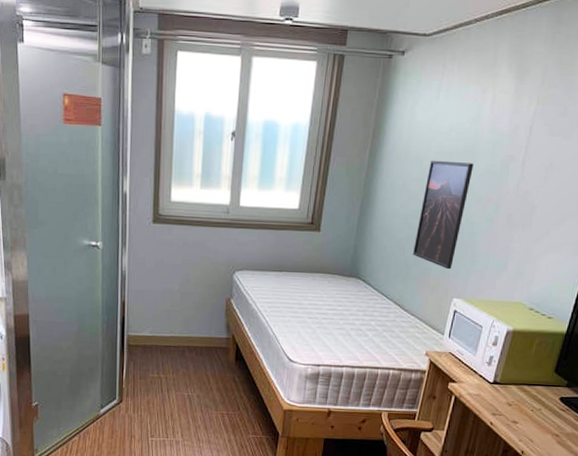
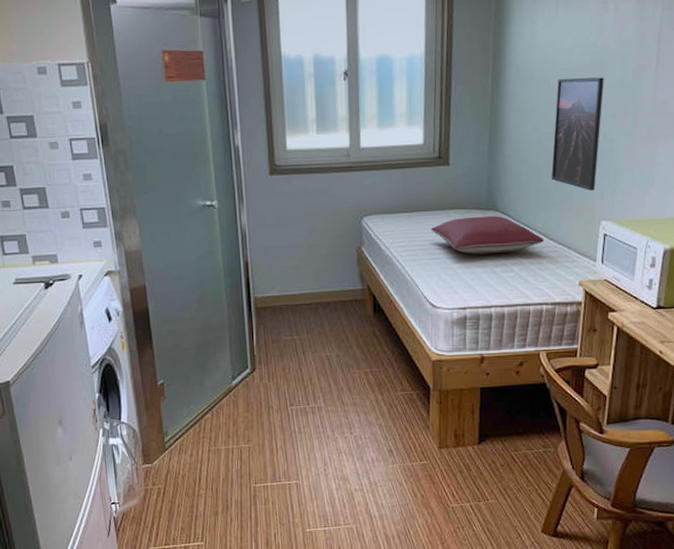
pillow: none [297,281,399,318] -> present [432,215,545,255]

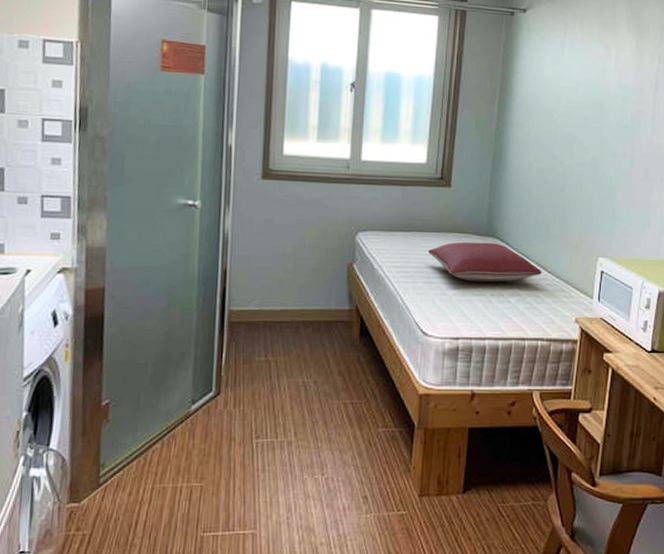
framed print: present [551,77,604,191] -> none [552,114,605,227]

